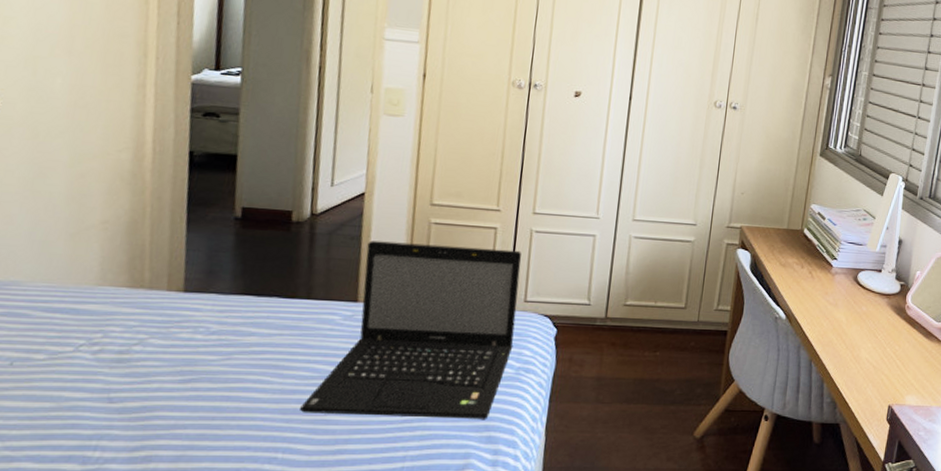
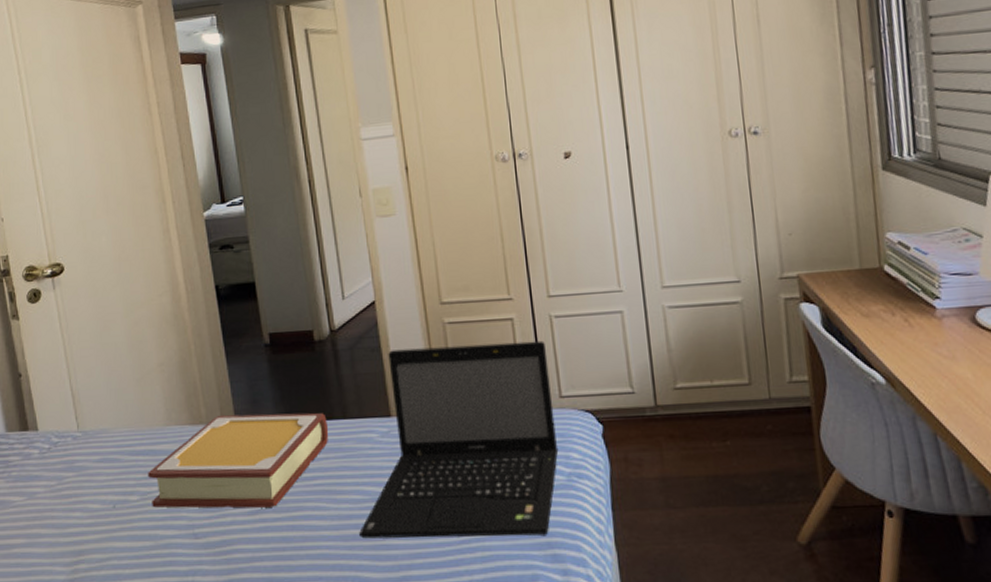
book: none [61,282,290,377] -> present [148,412,329,508]

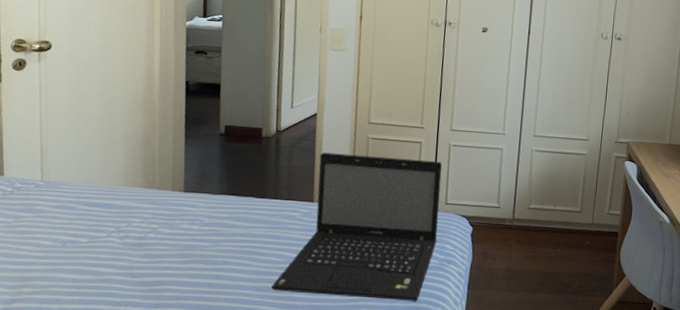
book: present [148,412,329,508] -> none [98,184,262,260]

